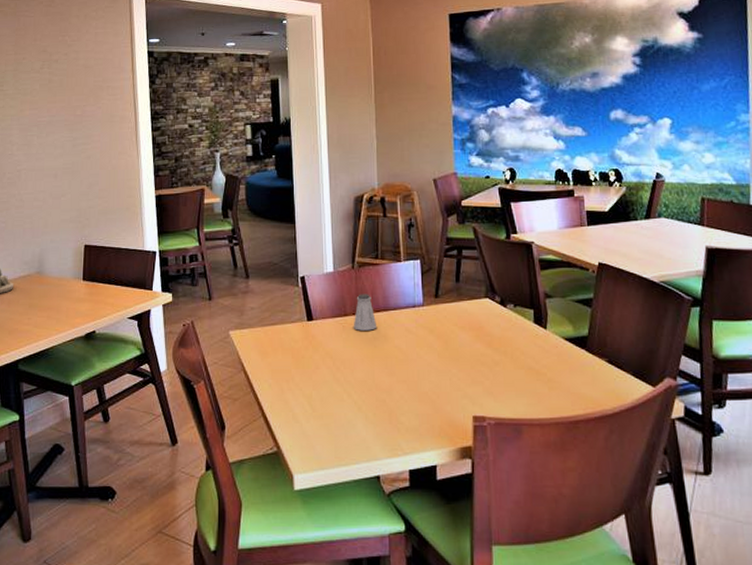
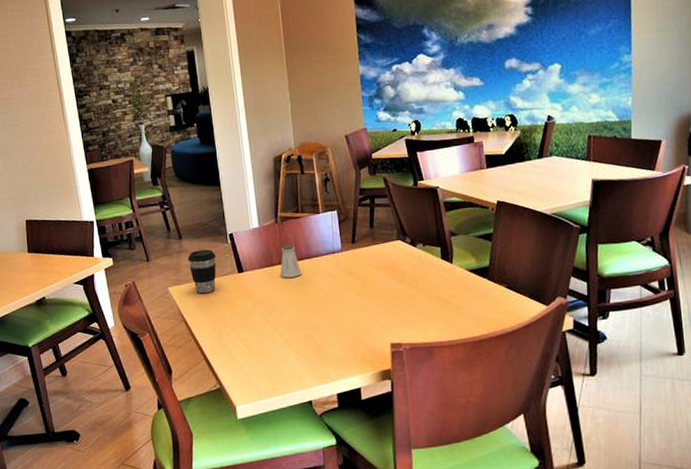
coffee cup: none [253,292,285,341] -> present [187,249,216,294]

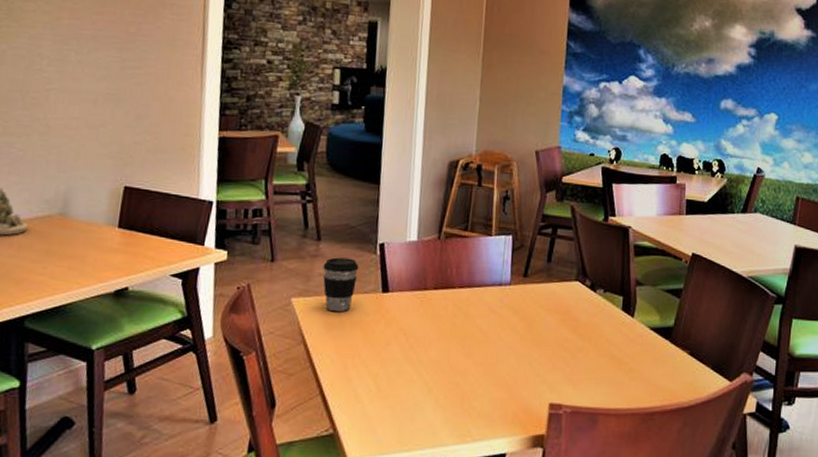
saltshaker: present [280,244,302,278] -> none [432,267,459,308]

